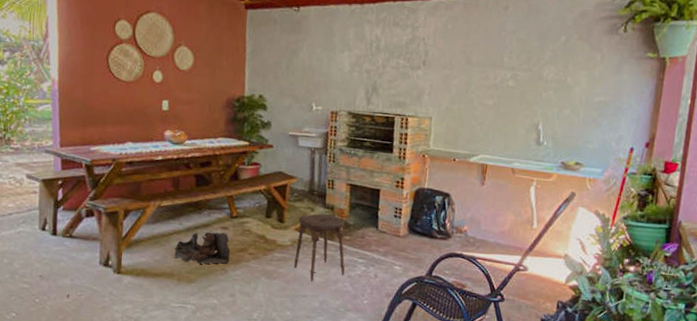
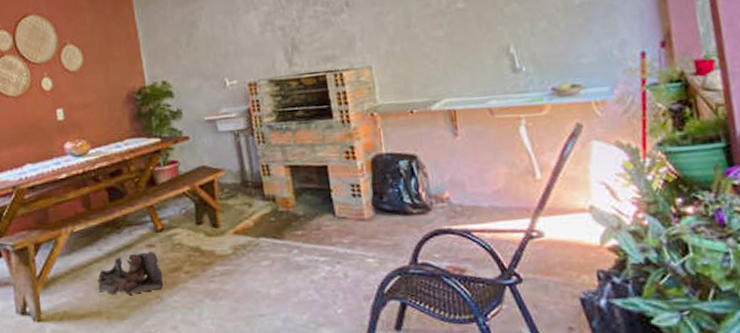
stool: present [294,213,345,281] -> none [235,206,306,294]

